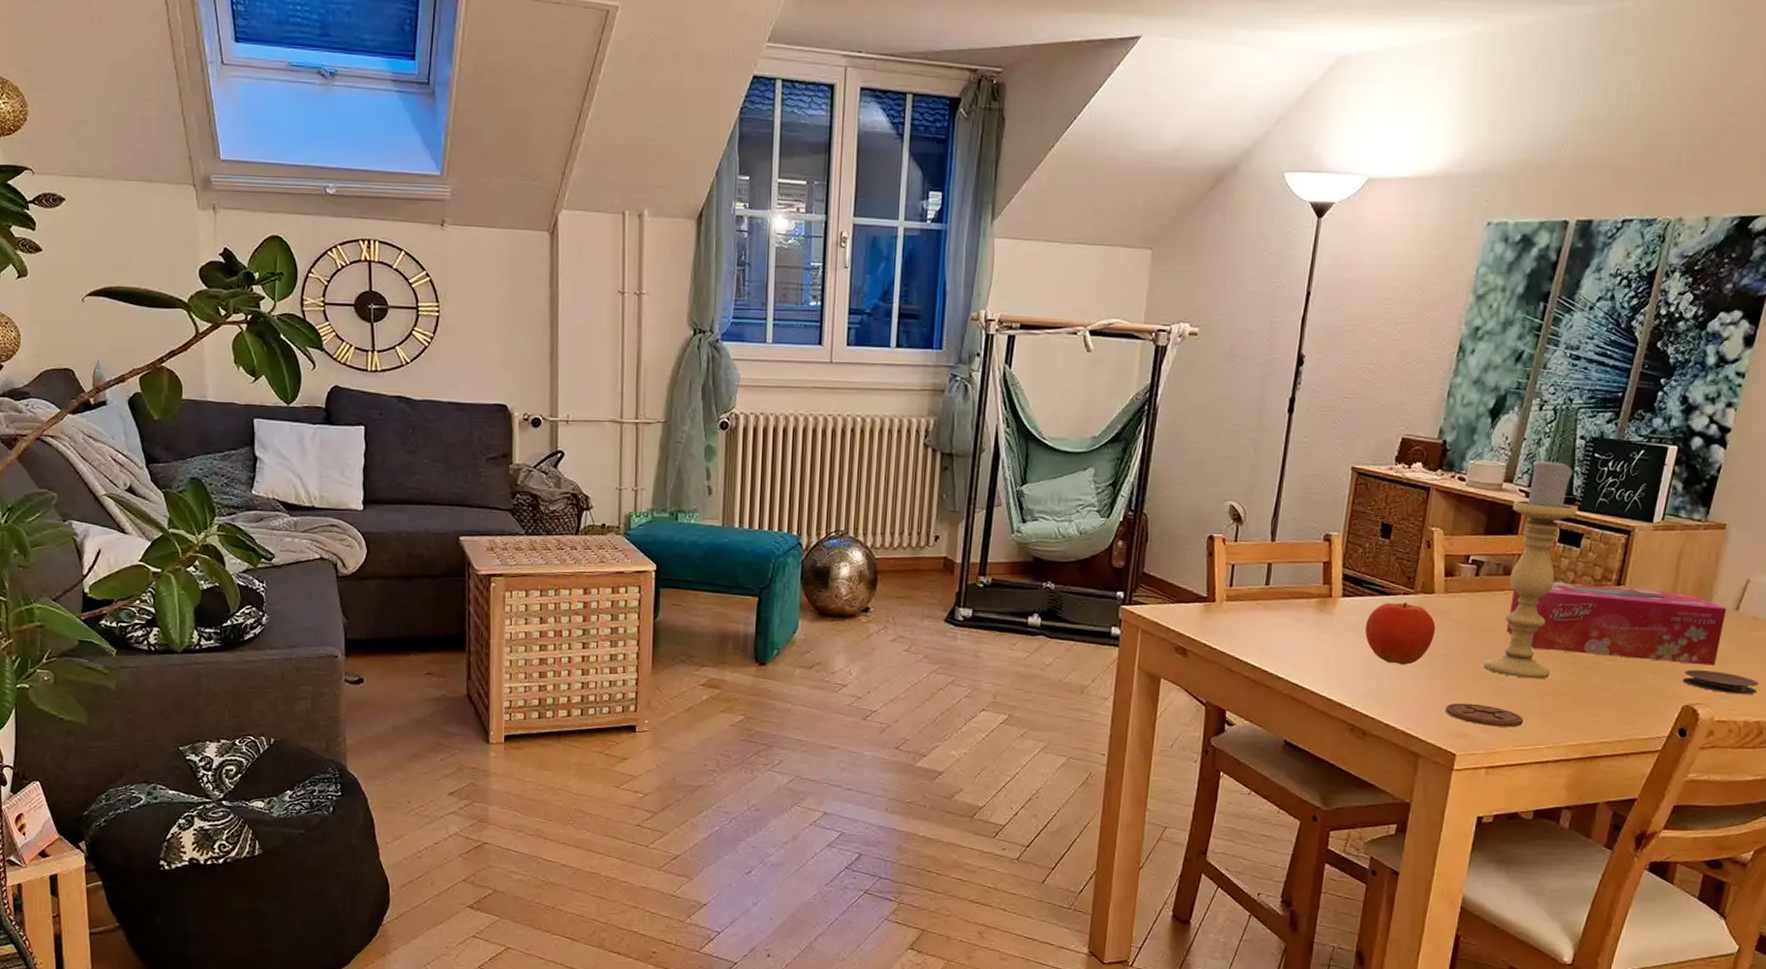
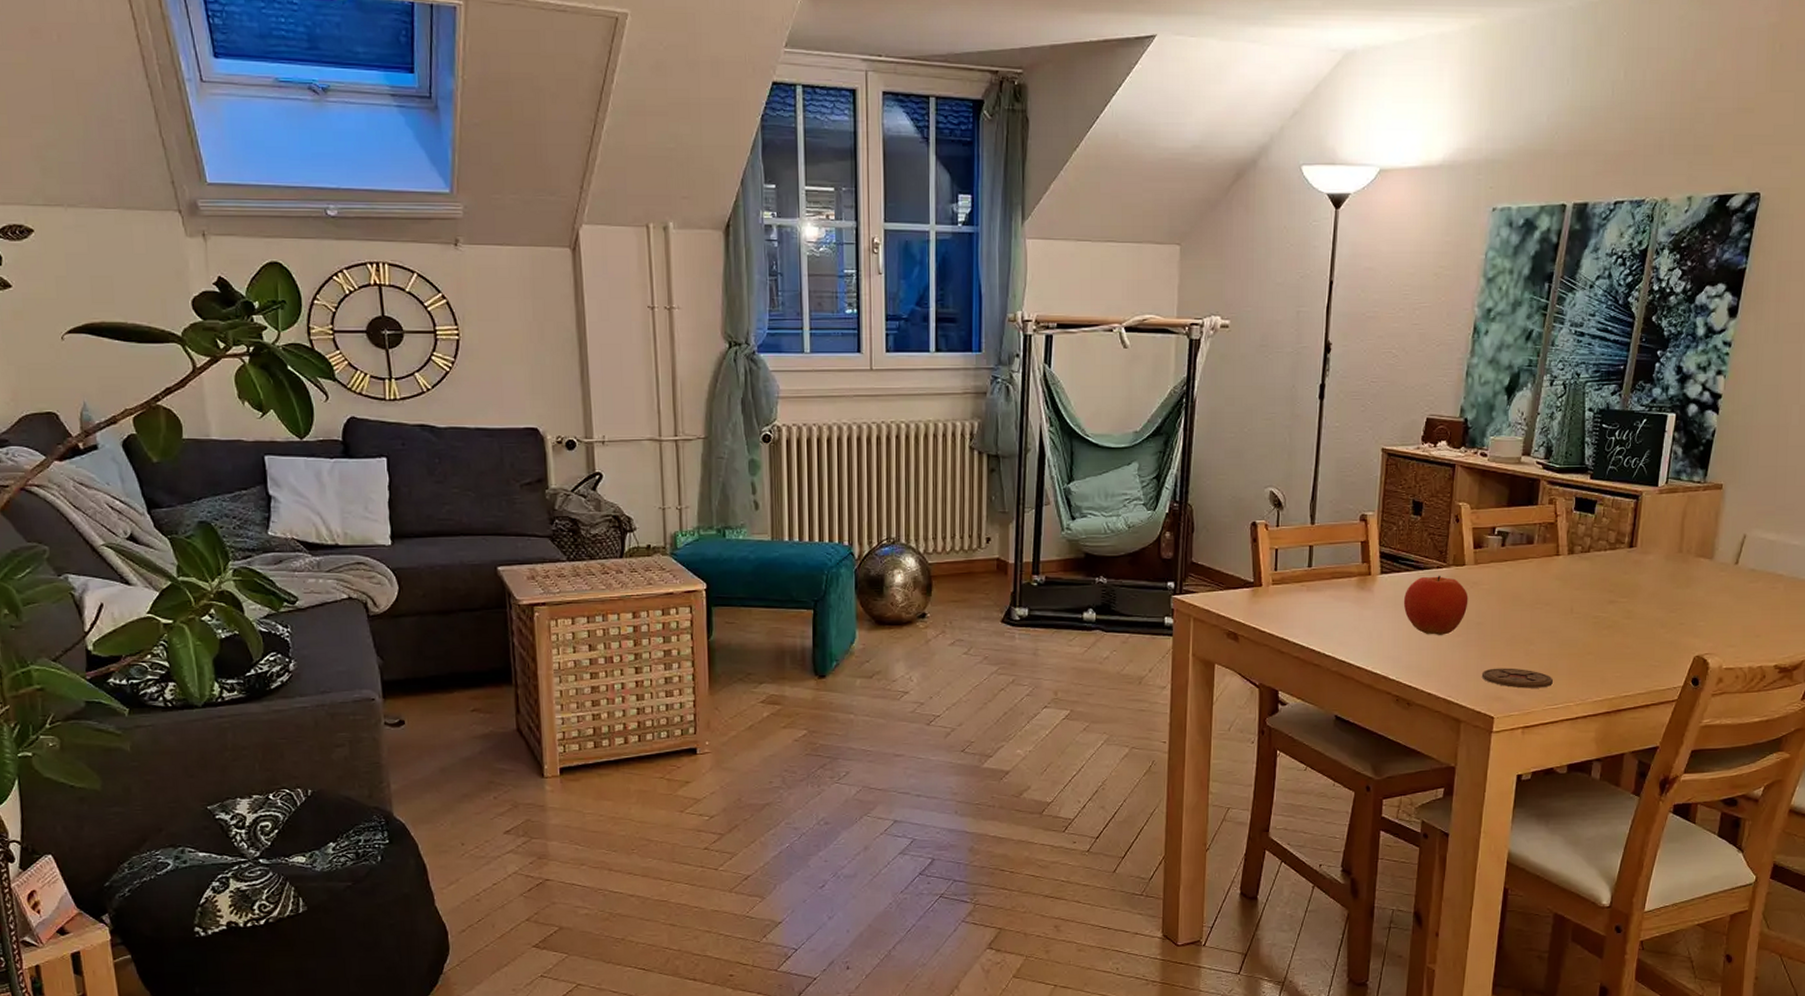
candle holder: present [1483,457,1577,679] -> none [1514,430,1589,641]
tissue box: present [1507,582,1727,666] -> none [1533,548,1728,618]
coaster: present [1682,670,1759,695] -> none [1693,622,1759,643]

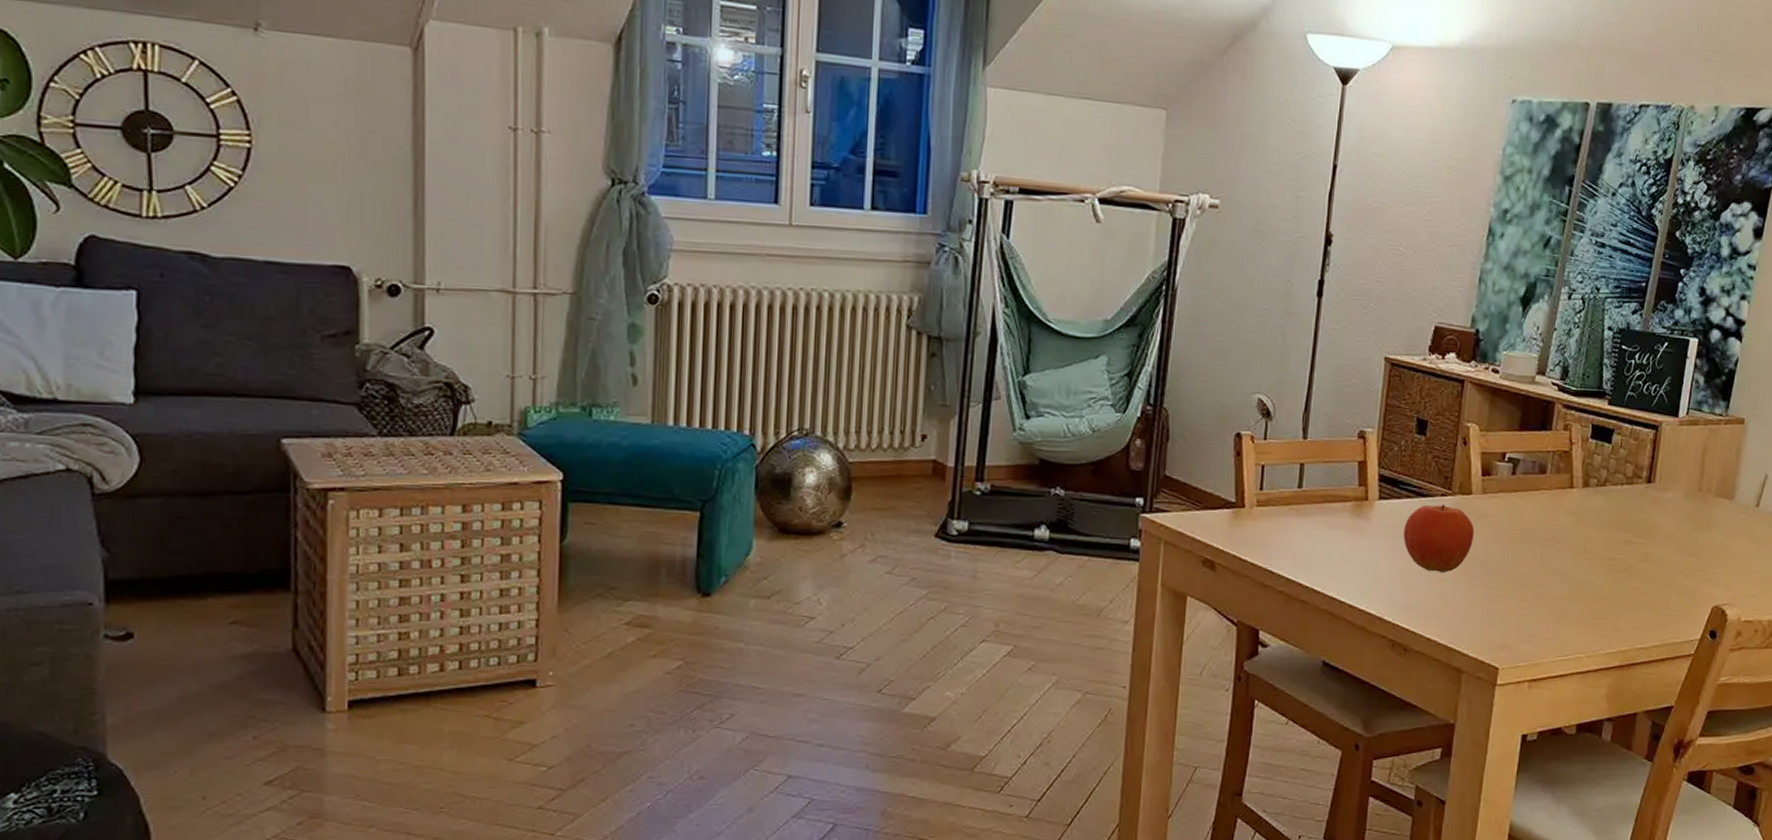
coaster: present [1481,668,1553,688] -> none [1486,612,1563,637]

